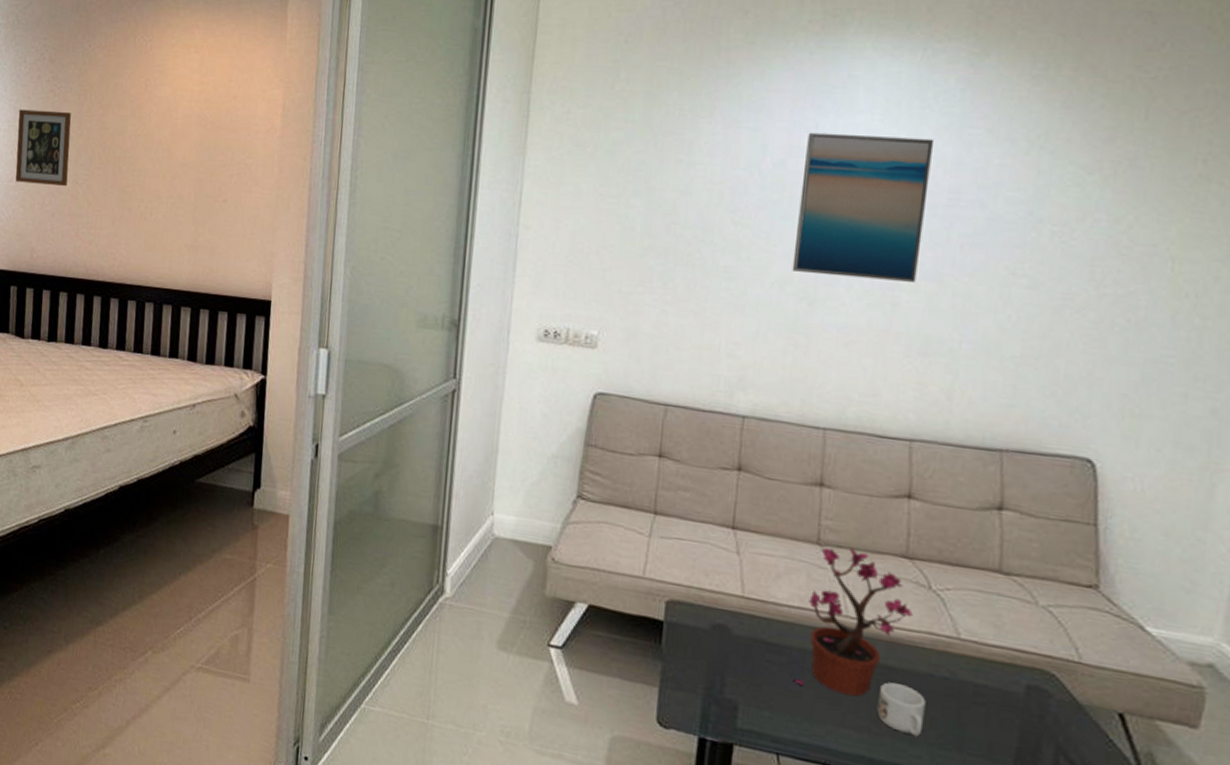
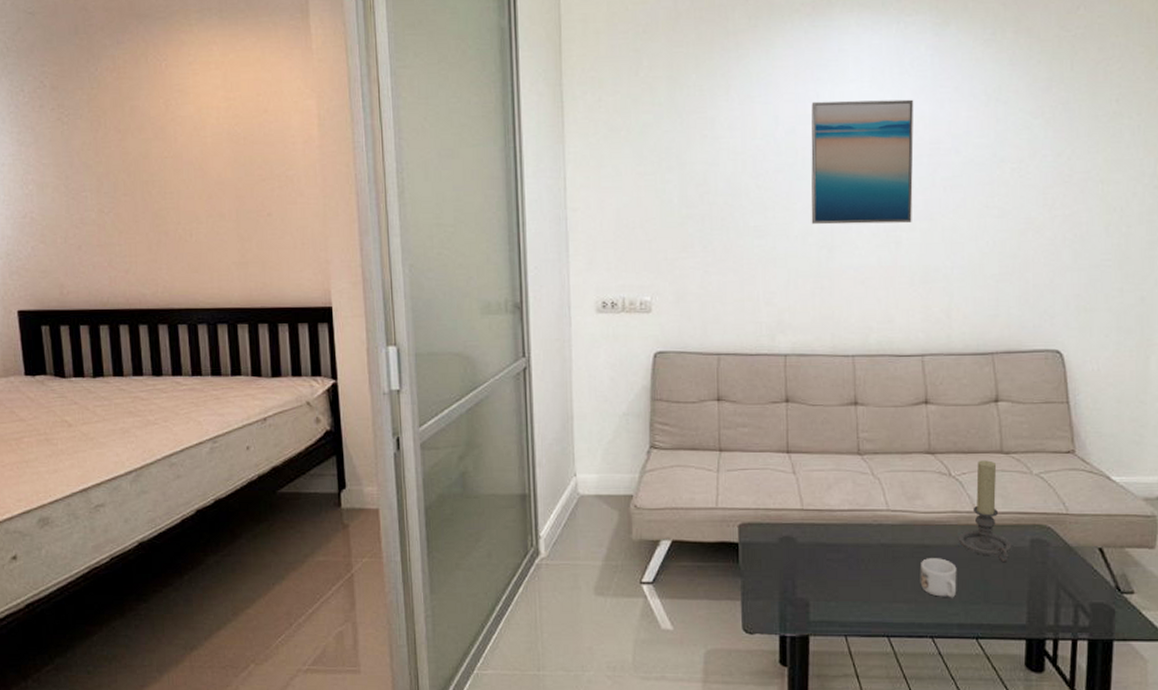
picture frame: present [15,109,71,187] -> none [23,139,92,218]
potted plant: present [793,547,914,697] -> none [851,452,940,576]
candle holder: none [931,577,1001,708] -> present [958,460,1012,563]

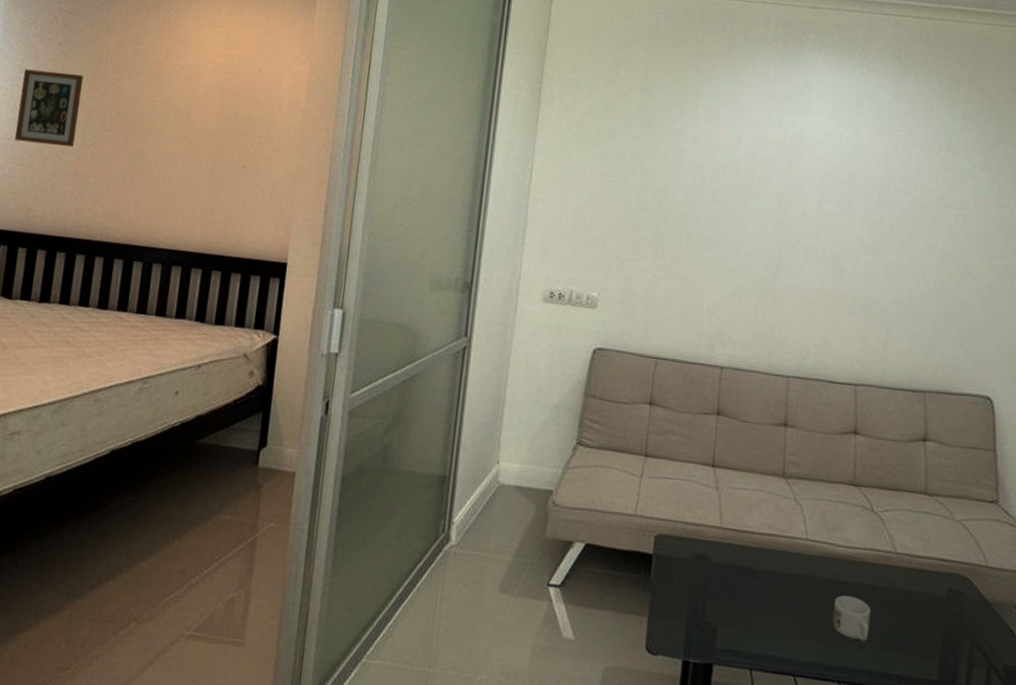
picture frame: none [23,139,92,218] -> present [14,69,84,148]
wall art: present [811,99,914,225] -> none [761,128,870,253]
candle holder: present [958,460,1012,563] -> none [874,499,929,611]

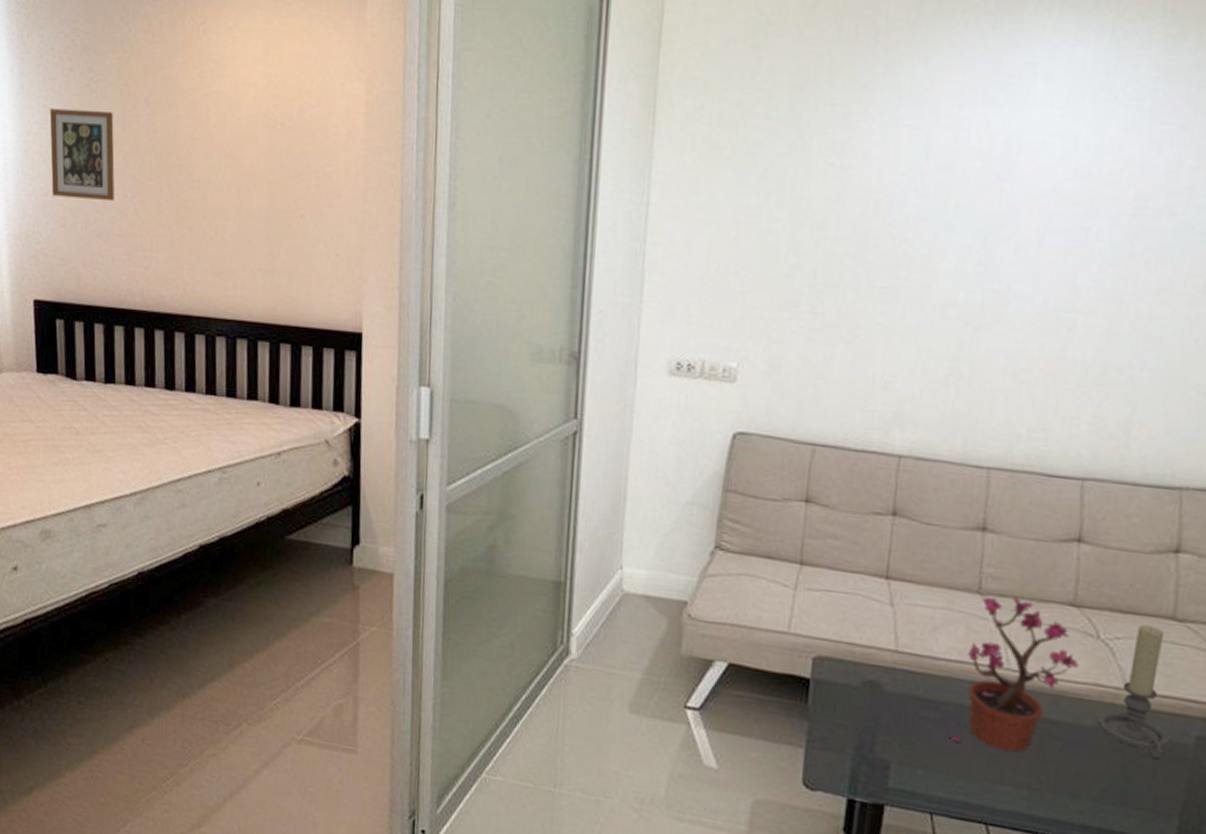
potted plant: none [763,478,861,611] -> present [949,596,1081,753]
mug: present [832,595,871,642] -> none [1037,737,1090,792]
candle holder: none [874,499,929,611] -> present [1097,624,1170,760]

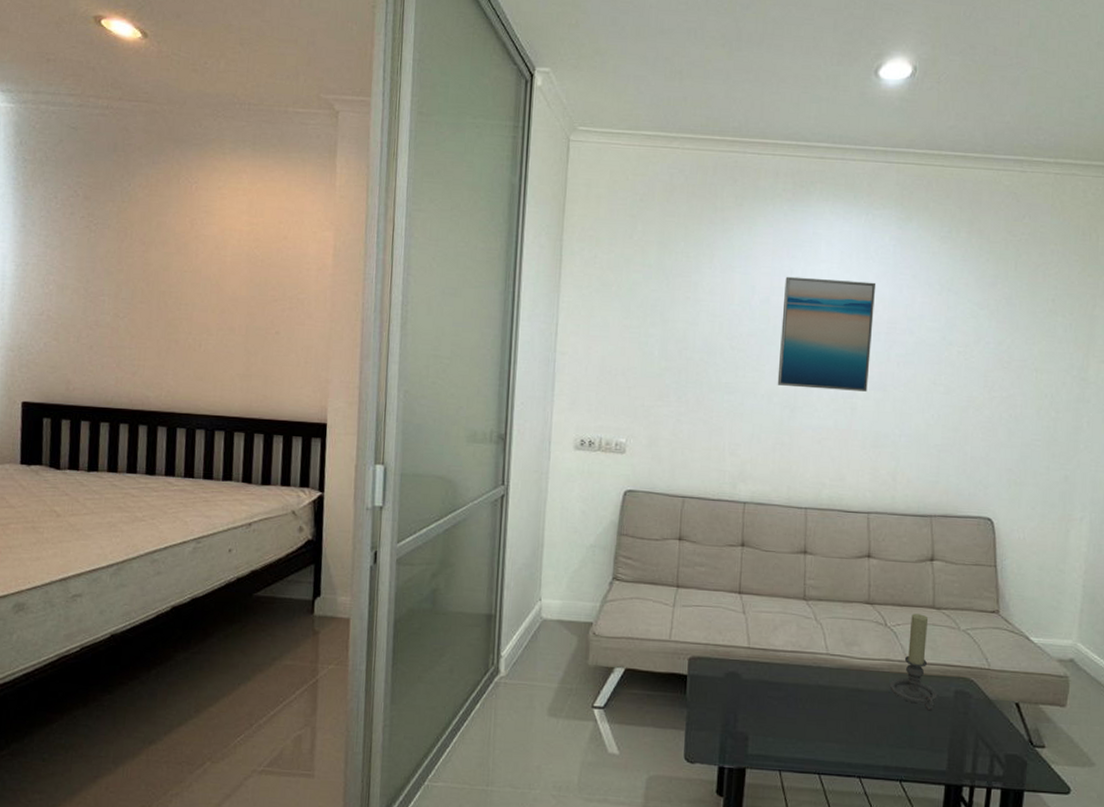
picture frame: present [49,108,115,202] -> none [46,244,110,320]
potted plant: present [949,596,1081,753] -> none [789,600,876,717]
wall art: none [956,130,1121,303] -> present [777,276,877,392]

